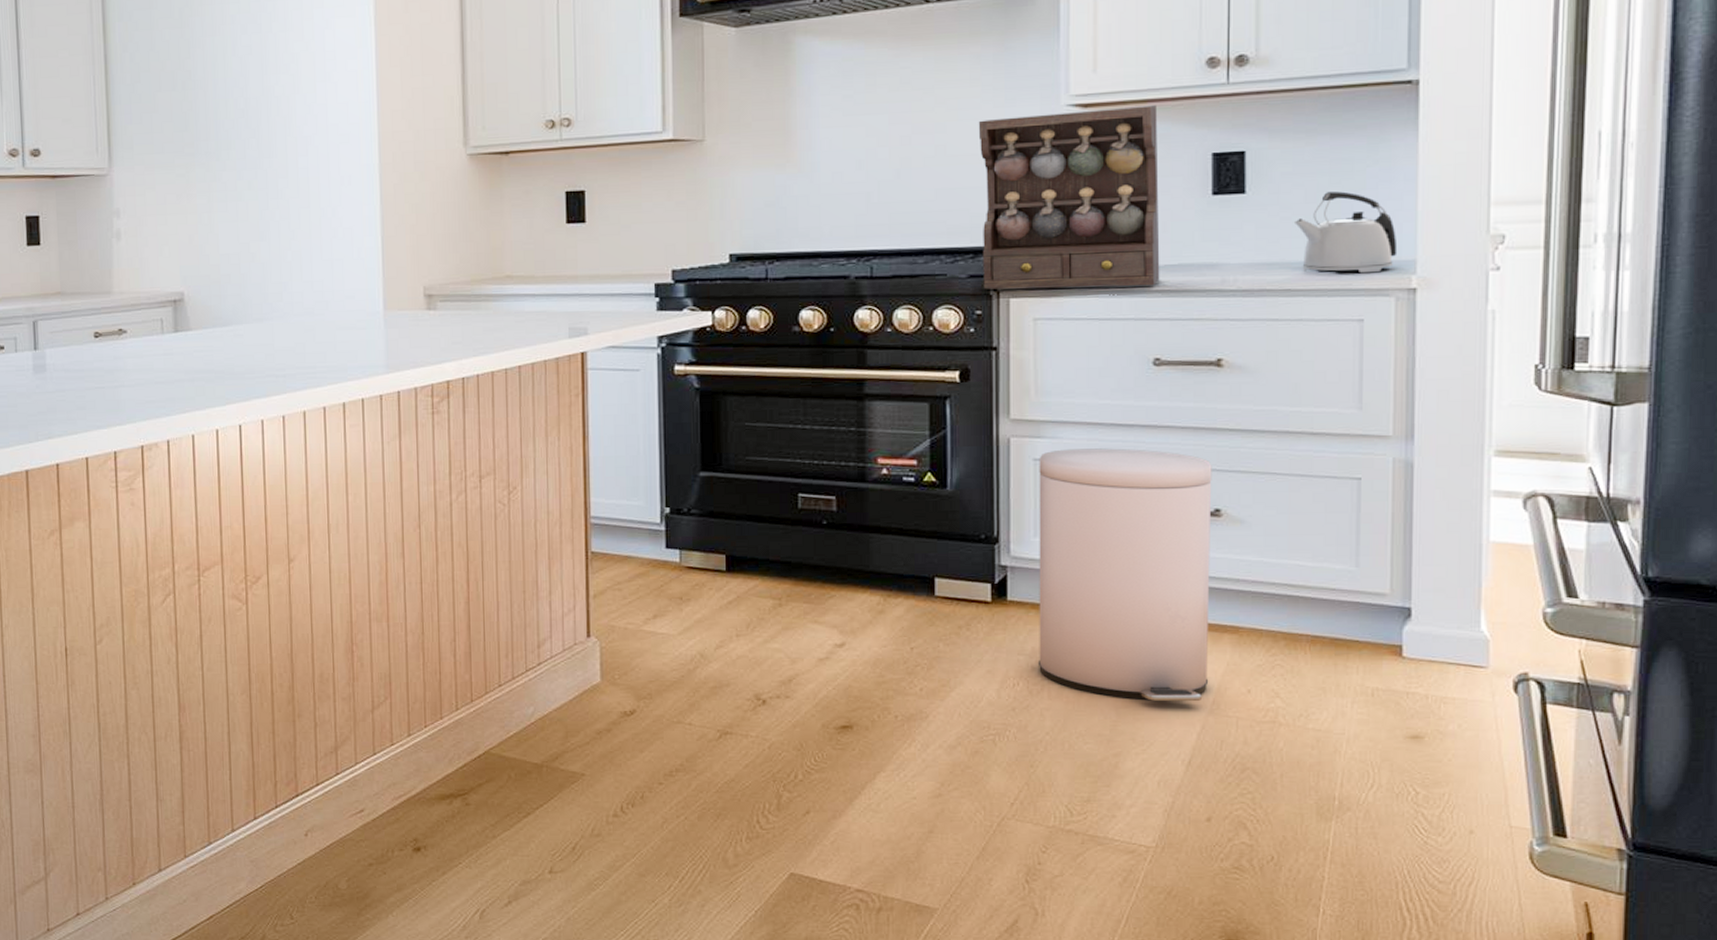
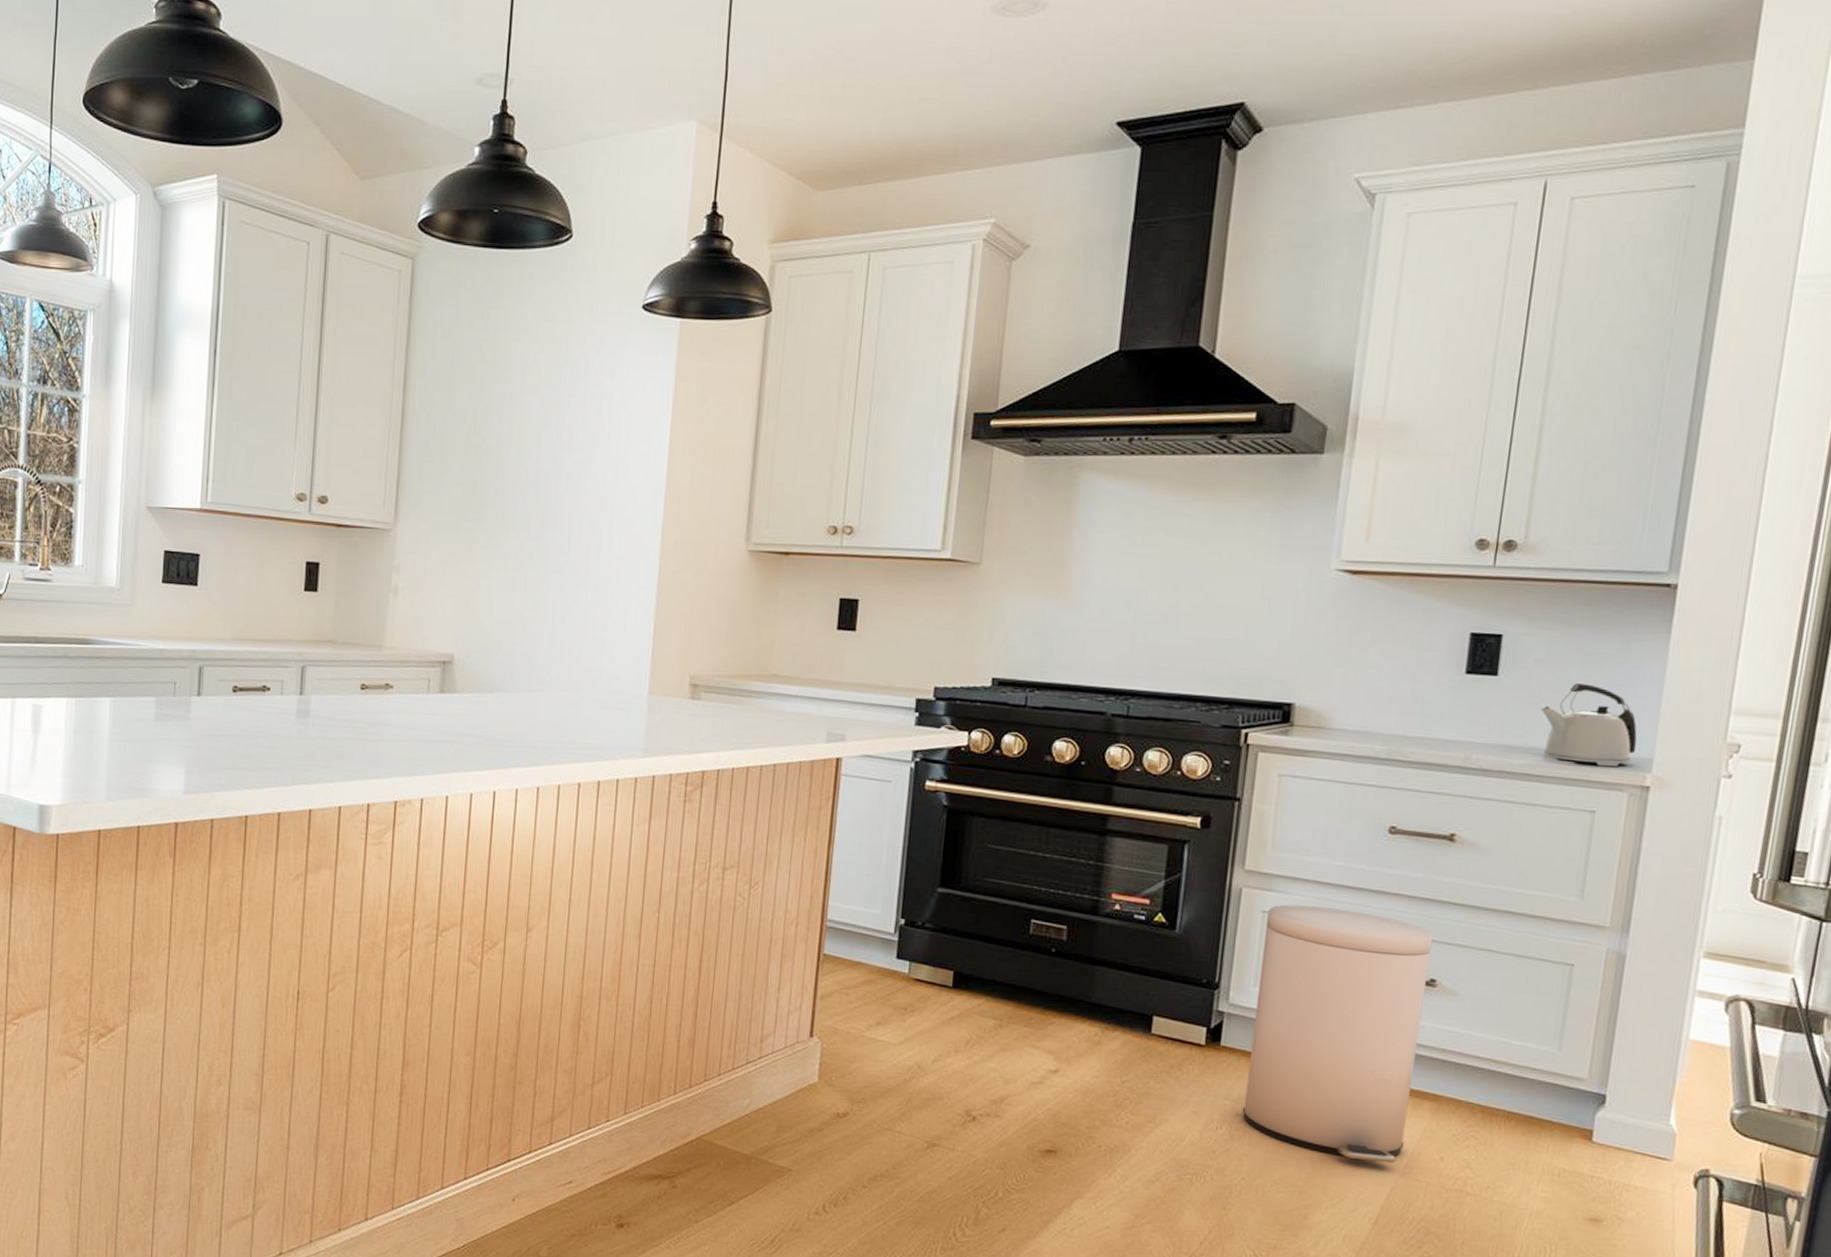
spice rack: present [978,105,1160,290] -> none [1234,574,1423,756]

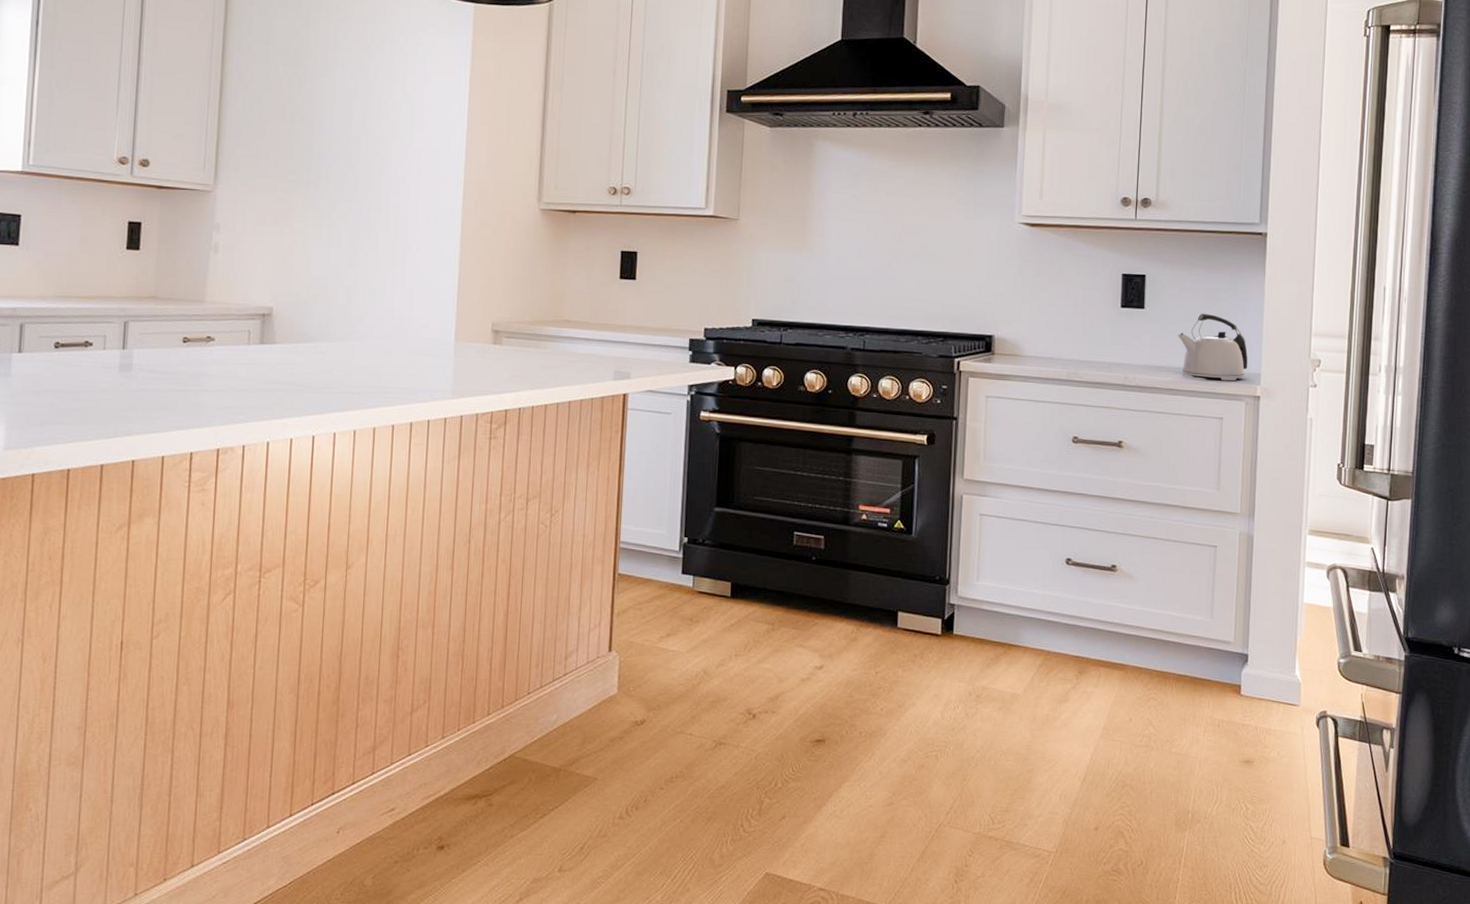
pedal bin: present [1242,904,1433,1164] -> none [974,507,1112,727]

